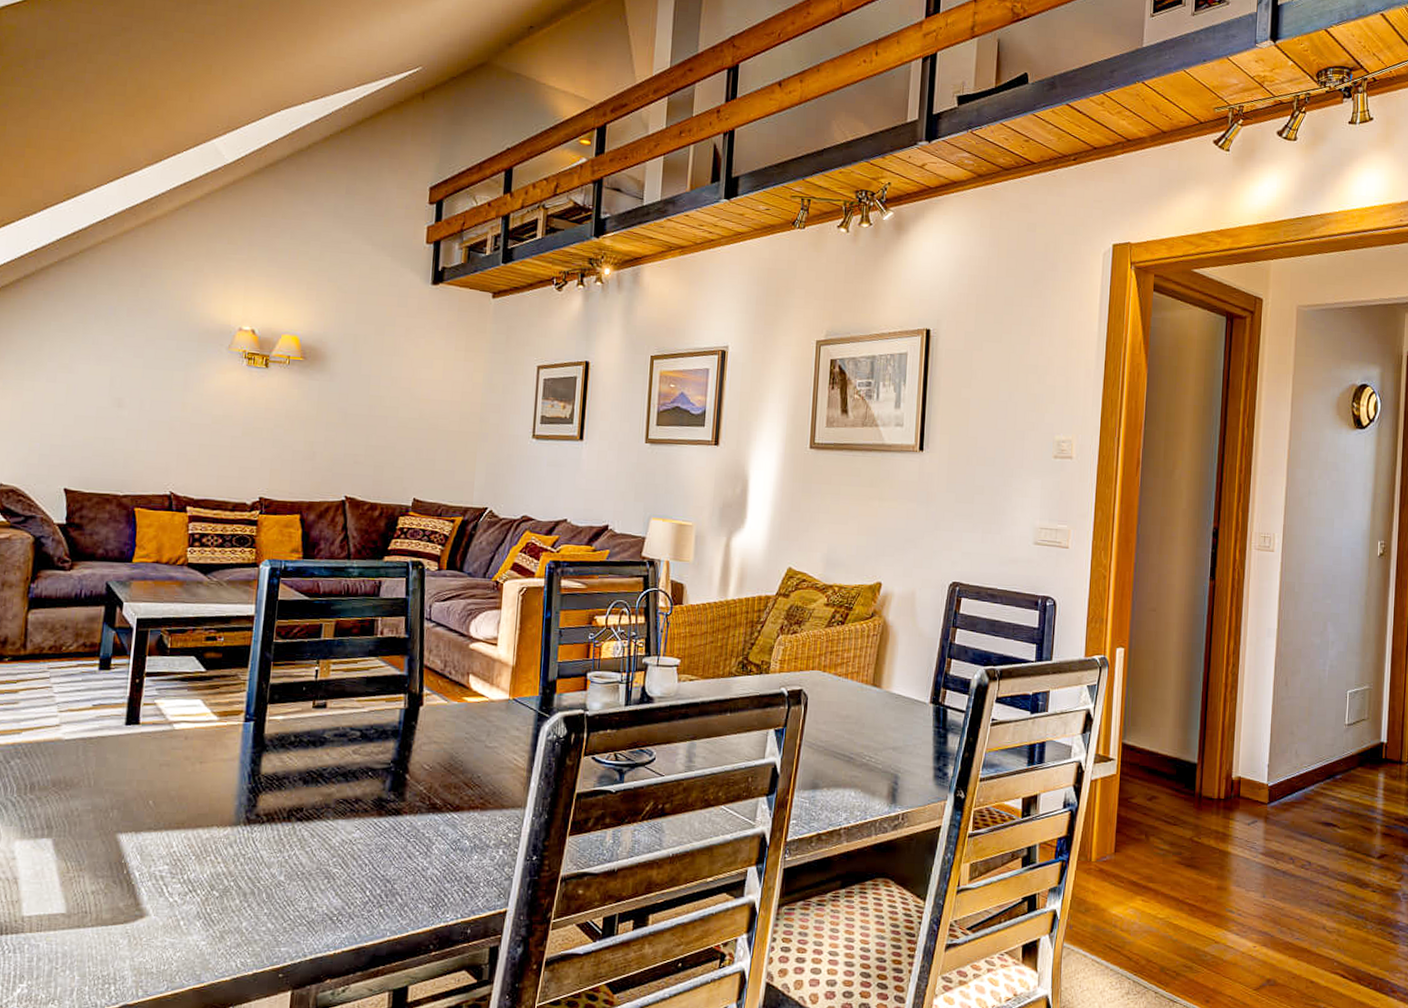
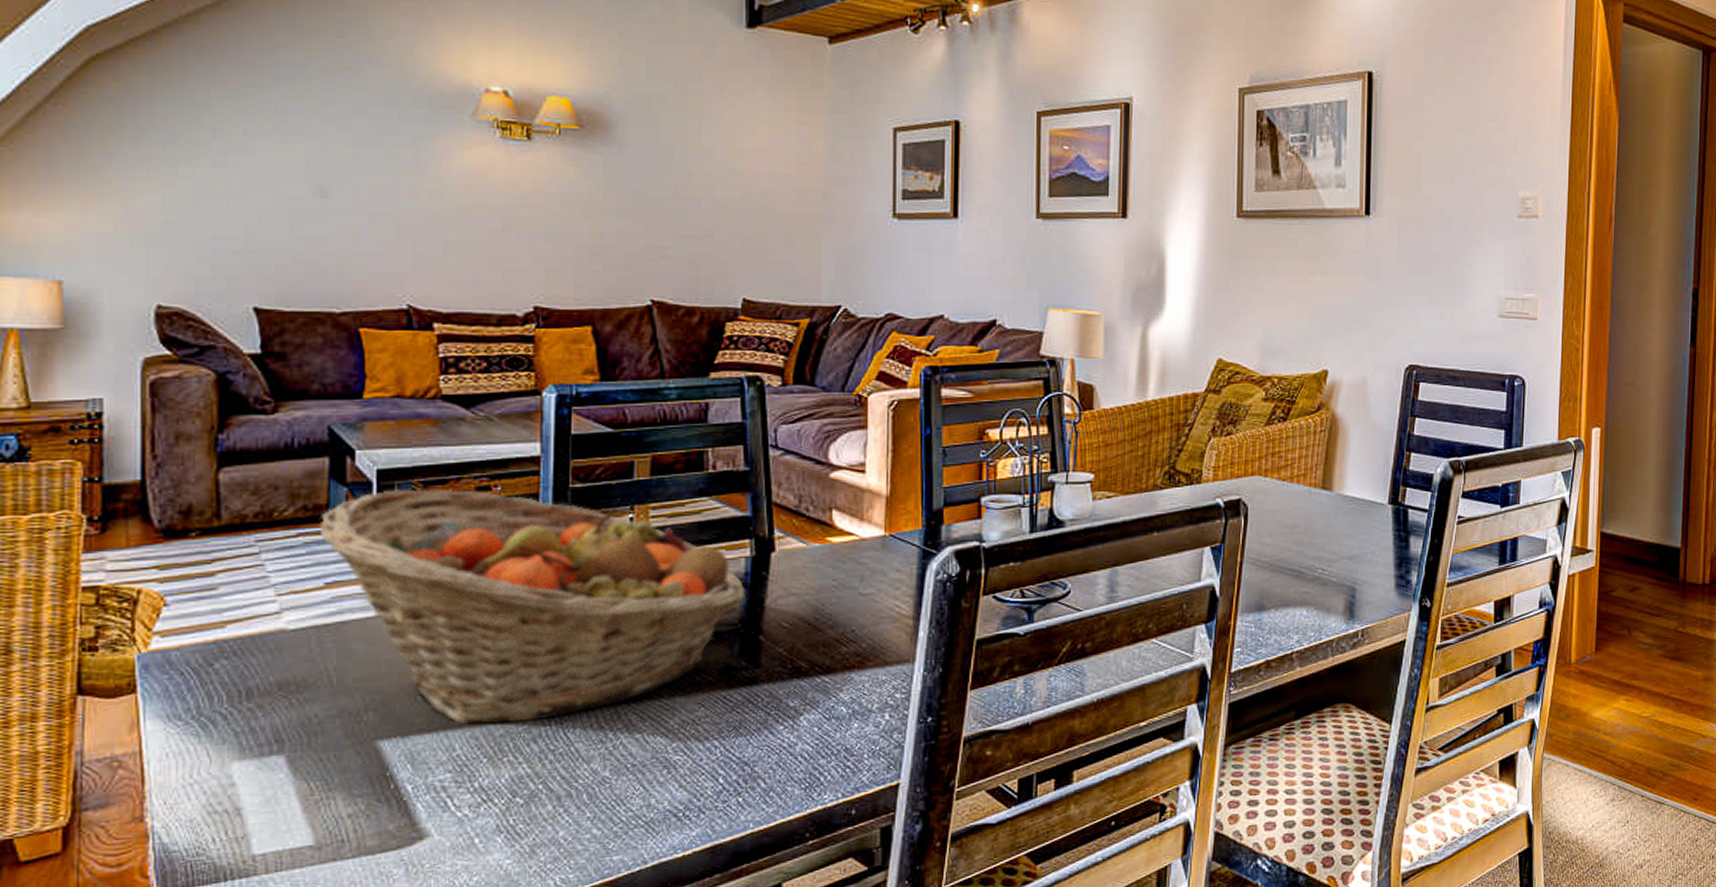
fruit basket: none [93,635,398,830] -> present [319,489,745,725]

